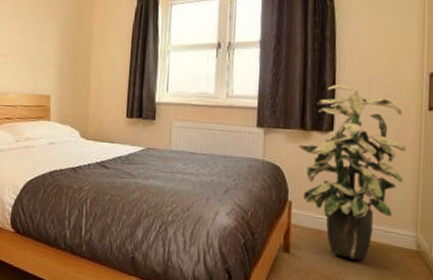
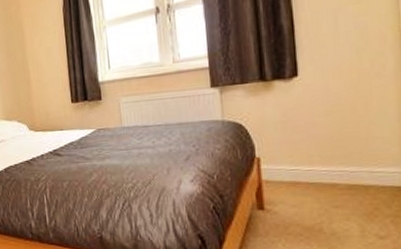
indoor plant: present [298,84,407,260] -> none [259,24,387,206]

